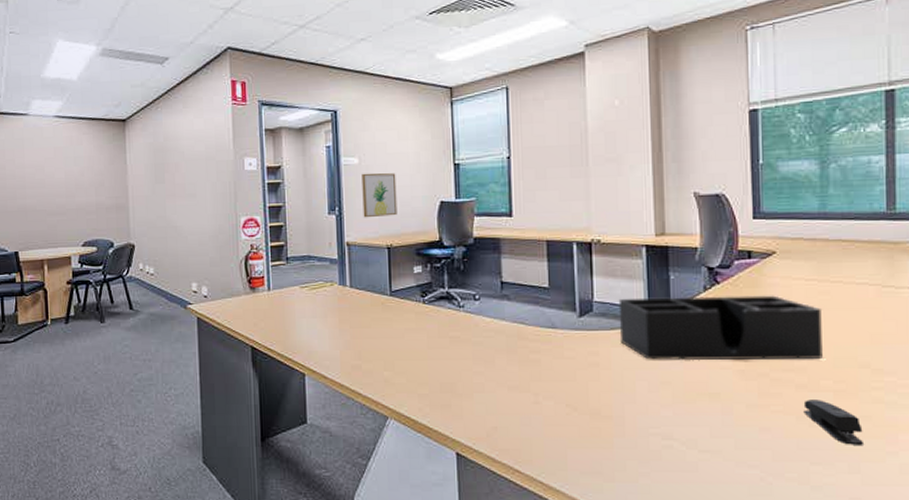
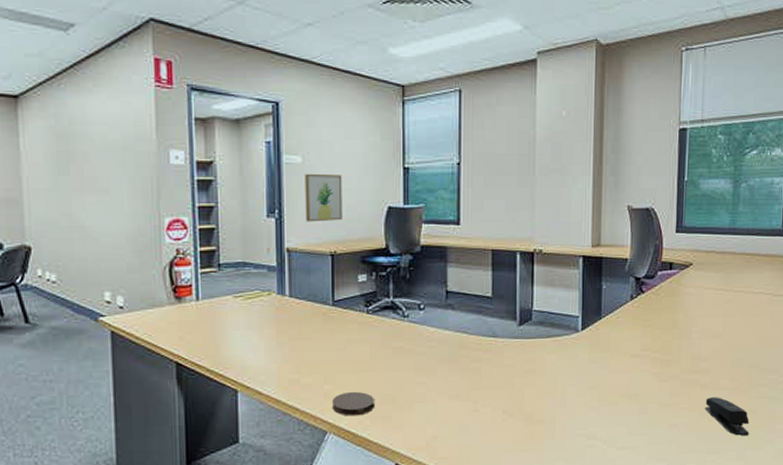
coaster: none [393,378,433,403] -> present [333,391,374,416]
desk organizer: present [618,295,823,361] -> none [555,303,725,366]

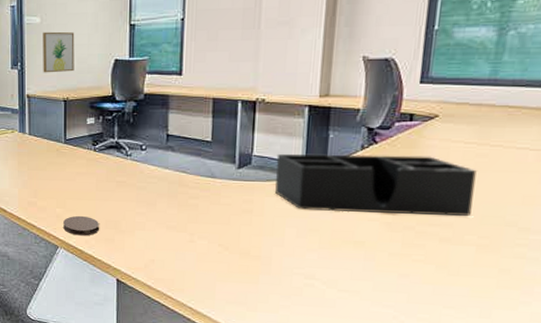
desk organizer: none [555,303,725,366] -> present [274,153,477,216]
stapler: present [705,397,750,436] -> none [444,252,500,294]

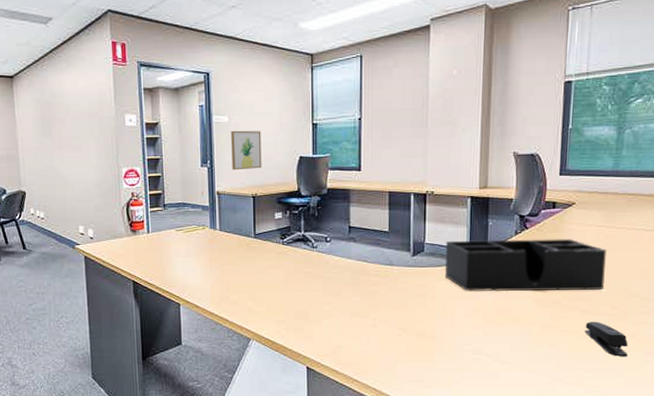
coaster: present [63,215,99,236] -> none [255,307,289,327]
stapler: none [444,252,500,294] -> present [585,322,629,357]

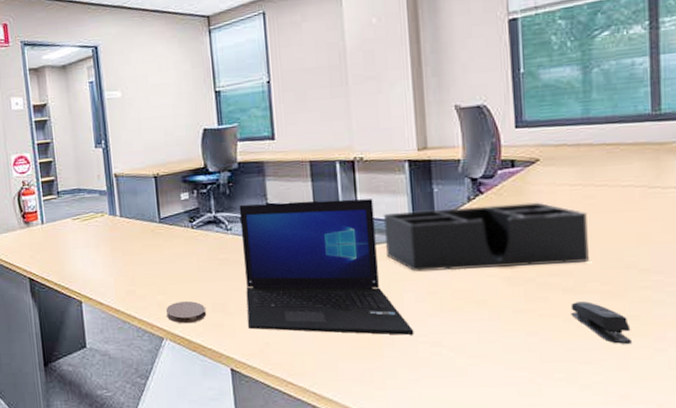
wall art: present [231,130,262,170] -> none [125,104,162,150]
coaster: none [255,307,289,327] -> present [166,300,206,324]
laptop: none [325,226,461,343] -> present [239,199,414,335]

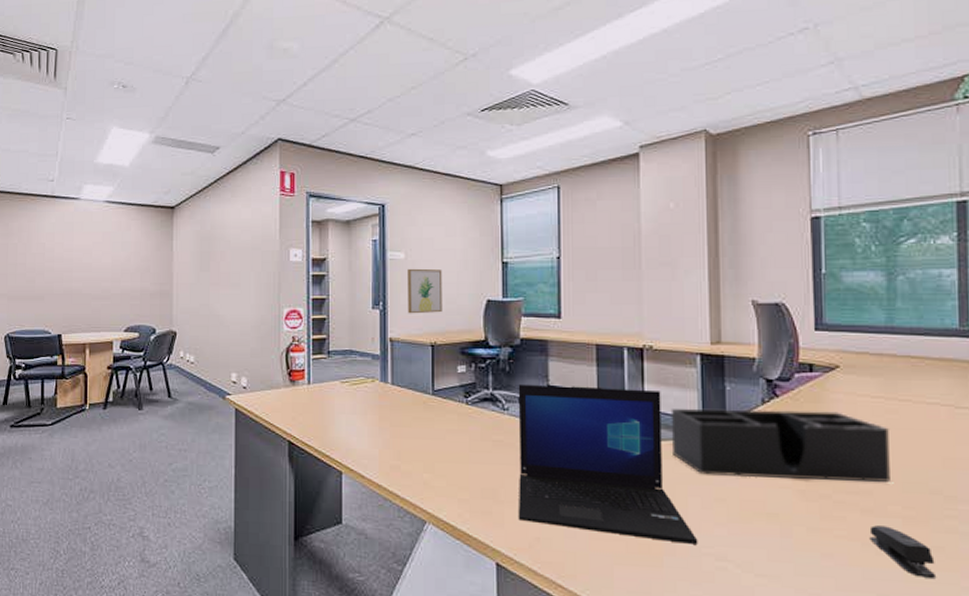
wall art: none [125,104,162,150] -> present [407,268,443,314]
coaster: present [166,300,206,324] -> none [432,482,474,508]

